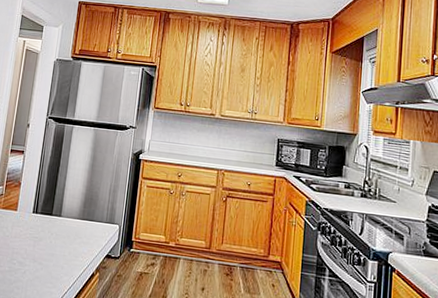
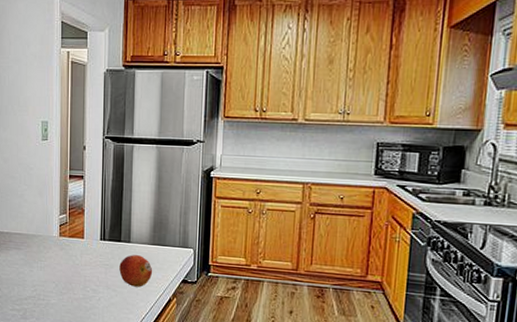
fruit: none [47,228,80,261] -> present [119,255,153,287]

